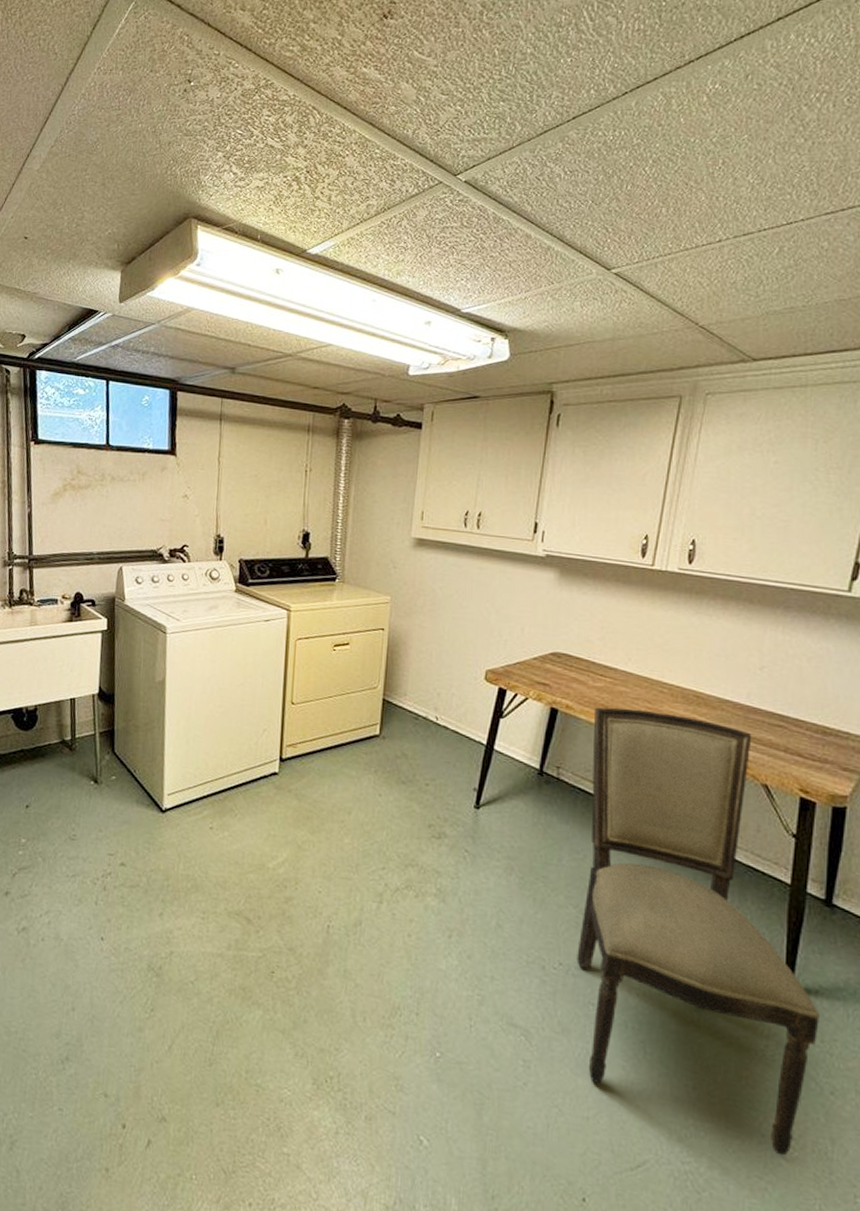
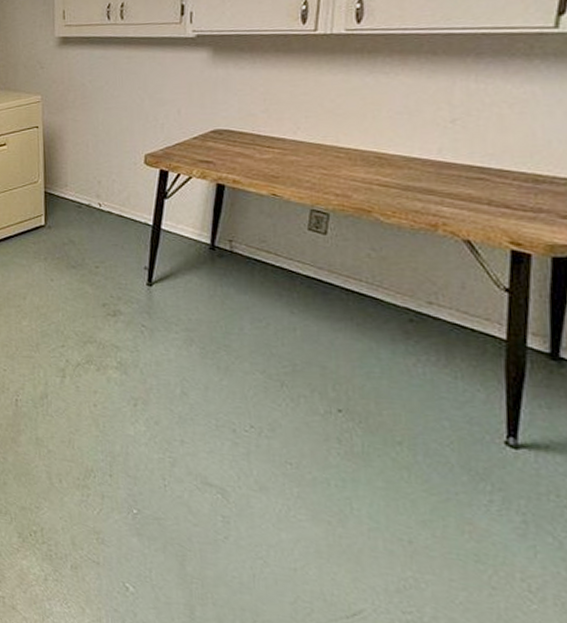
dining chair: present [576,707,819,1156] -> none [263,176,553,609]

